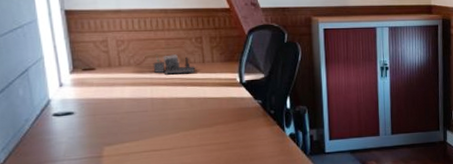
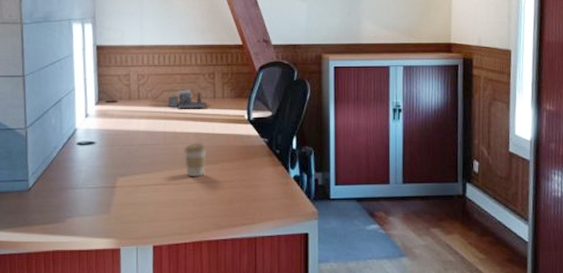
coffee cup: none [175,107,200,142] -> present [184,142,207,177]

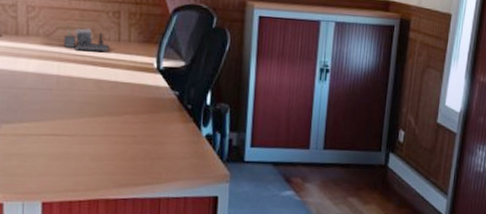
coffee cup: present [184,142,207,177] -> none [81,90,108,129]

